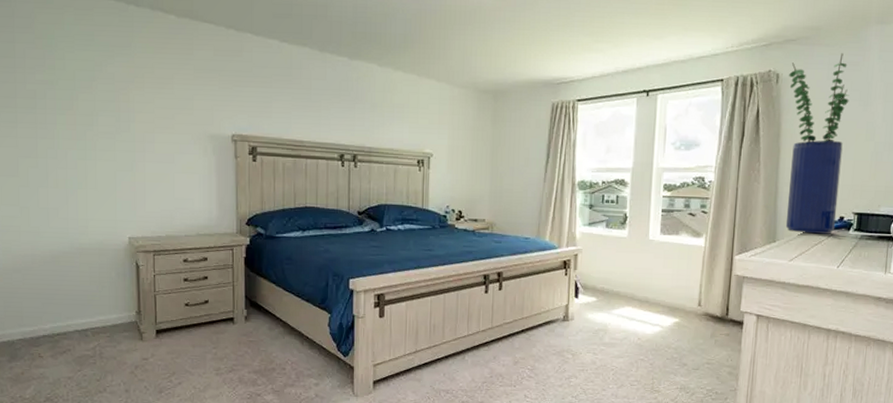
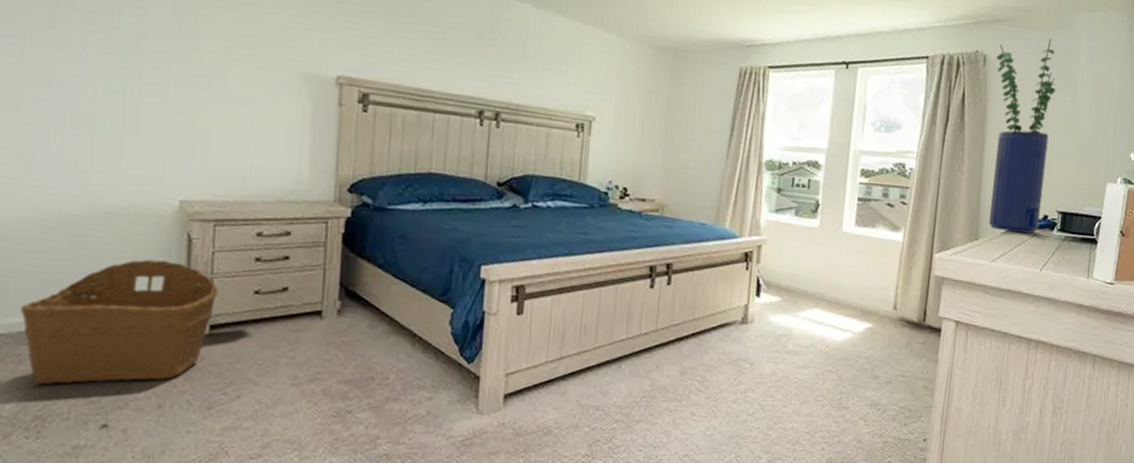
wicker basket: none [30,282,160,376] -> present [20,259,218,385]

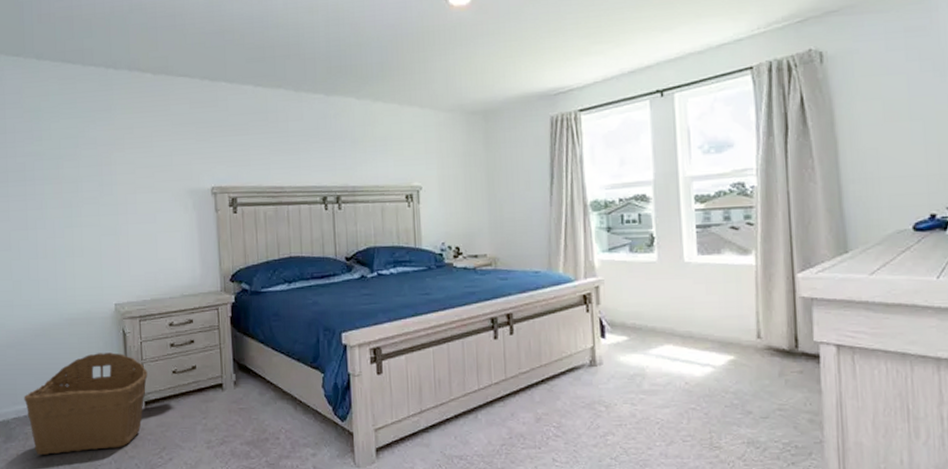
vase: present [988,39,1057,234] -> none [835,18,926,239]

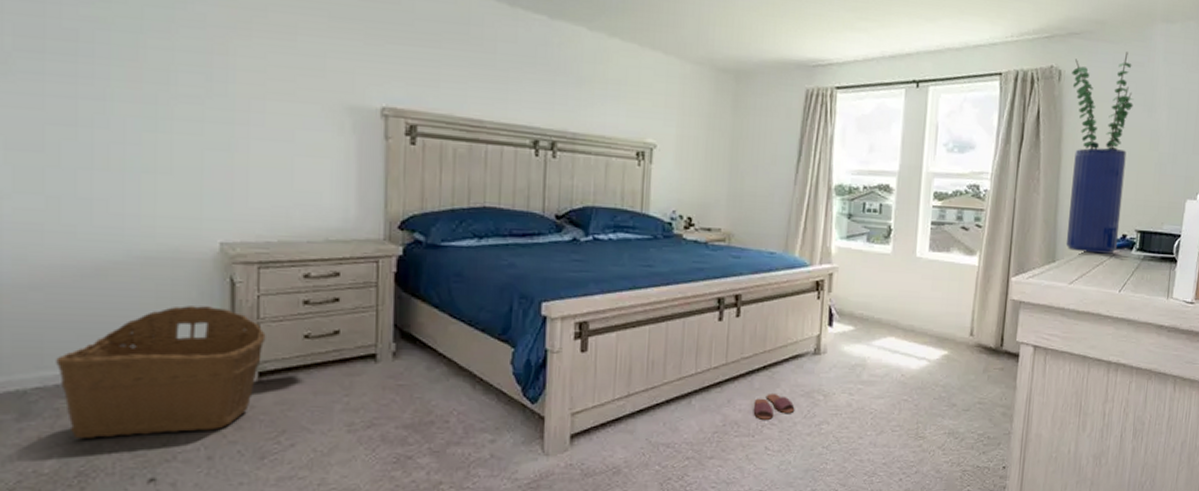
slippers: none [536,405,578,432] -> present [753,393,795,420]
vase: none [835,18,926,239] -> present [1065,52,1134,254]

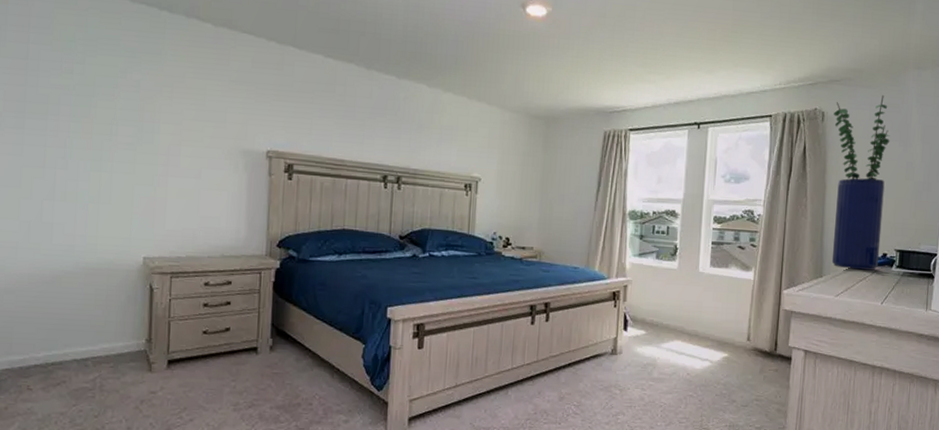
wicker basket: present [56,306,266,440] -> none [21,306,174,411]
slippers: present [753,393,795,420] -> none [560,386,595,410]

